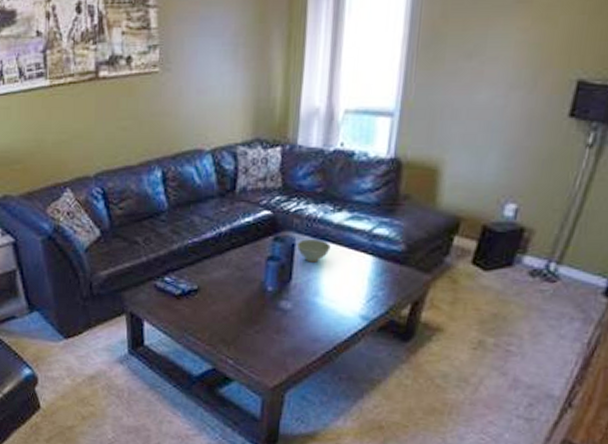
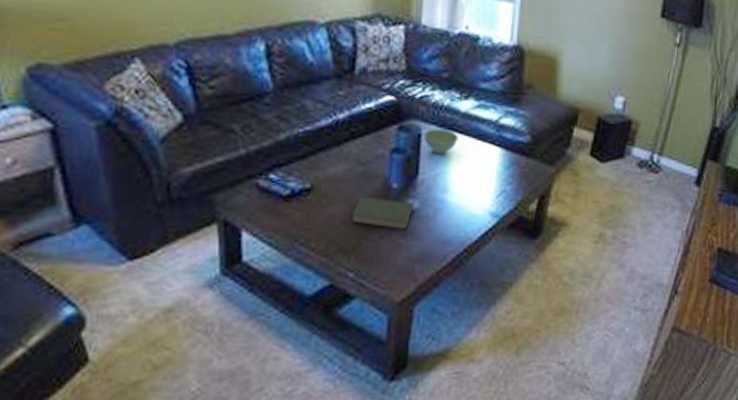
book: none [231,297,286,327] -> present [351,196,413,229]

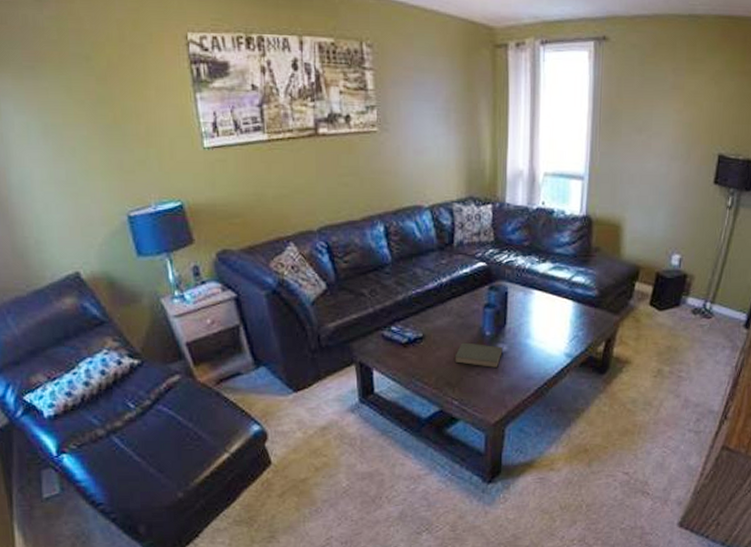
bowl: present [423,129,458,155] -> none [509,288,538,308]

